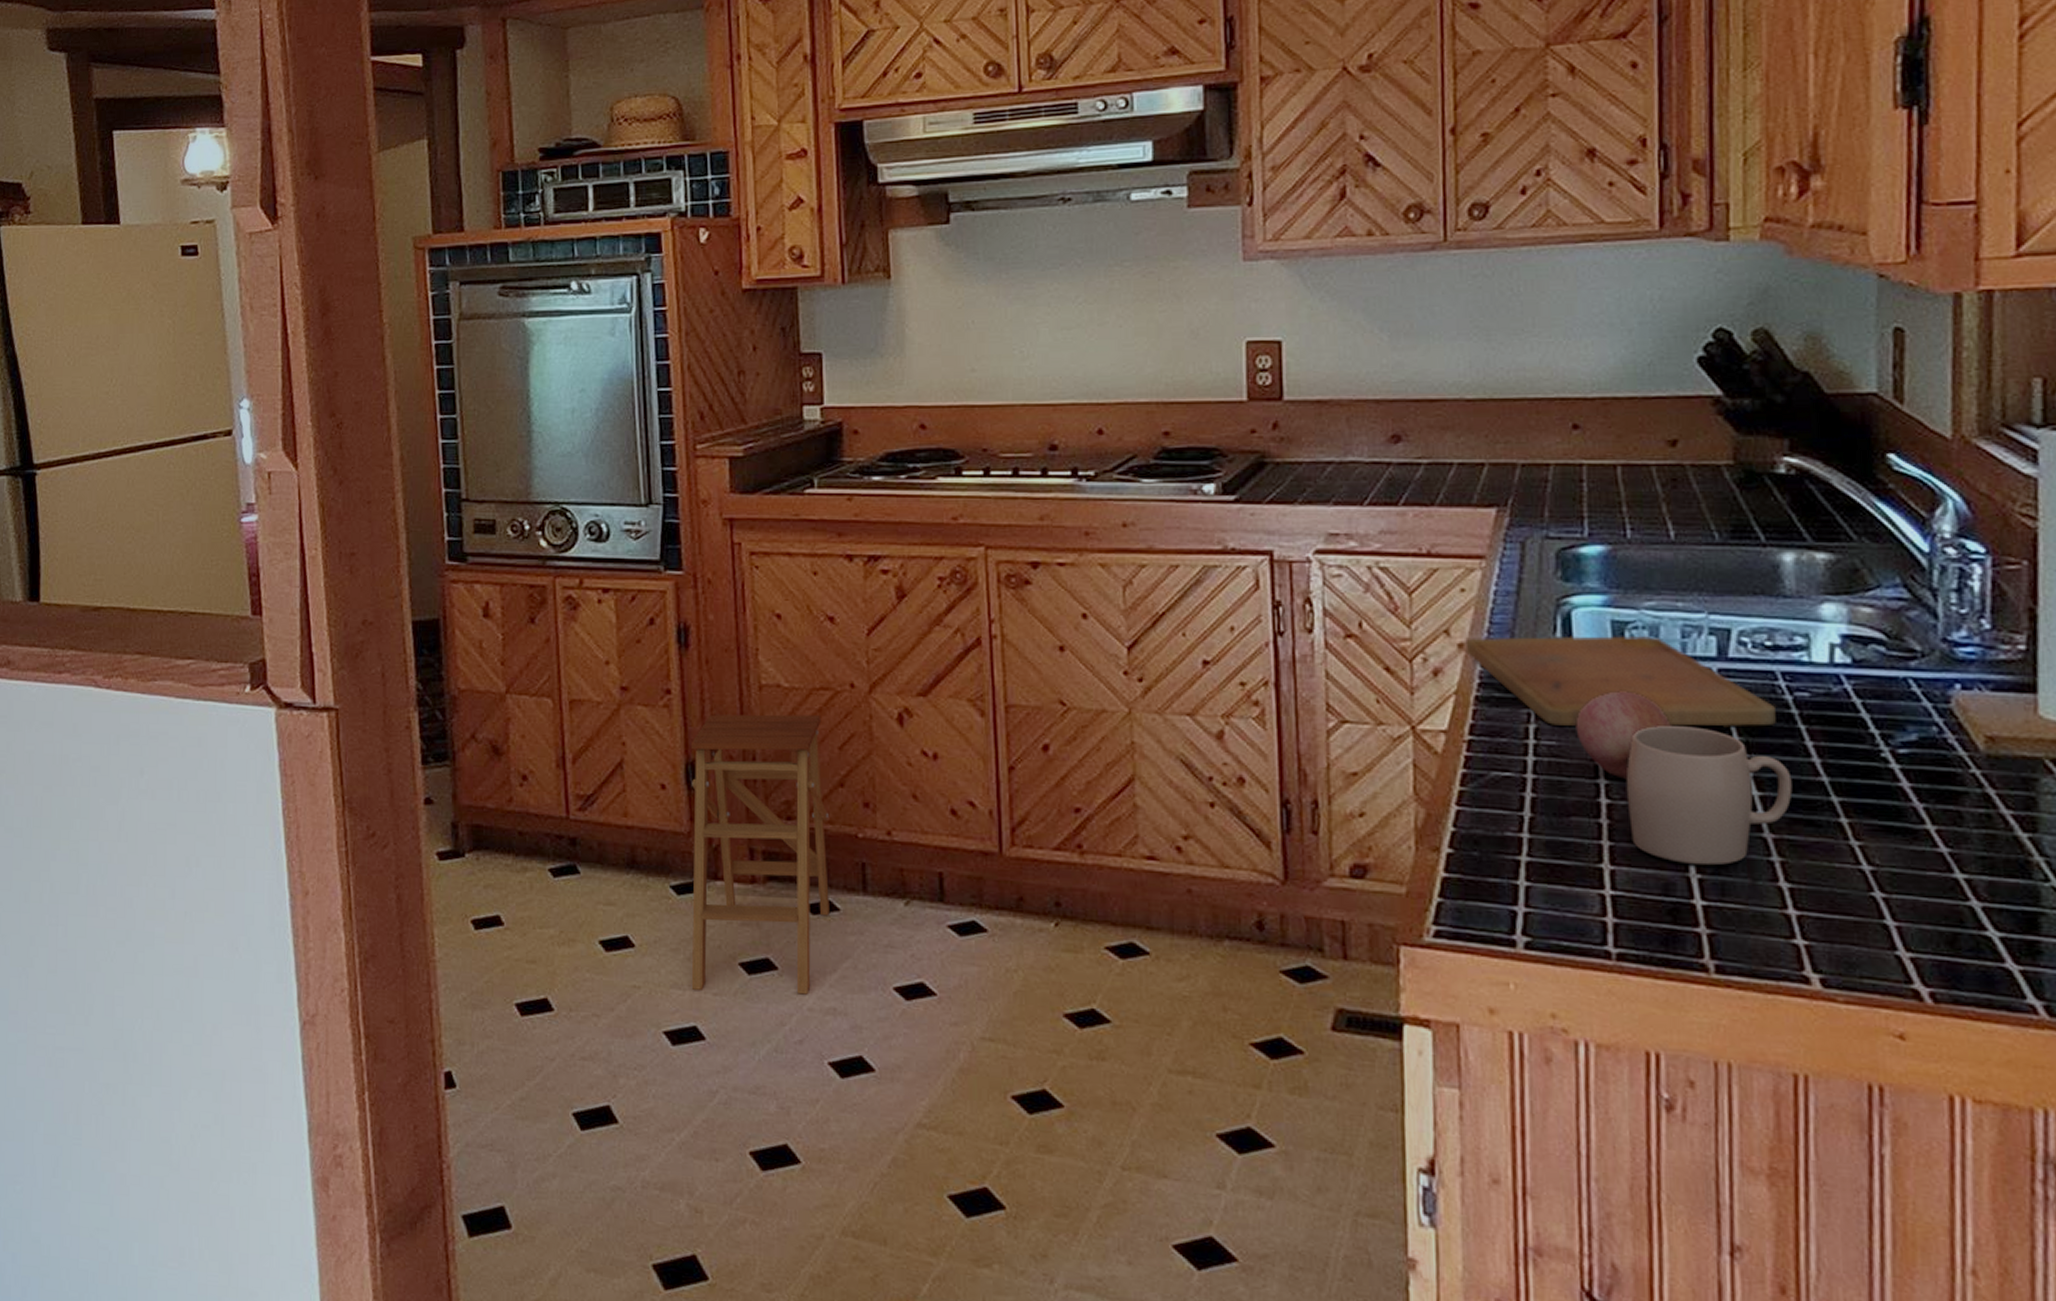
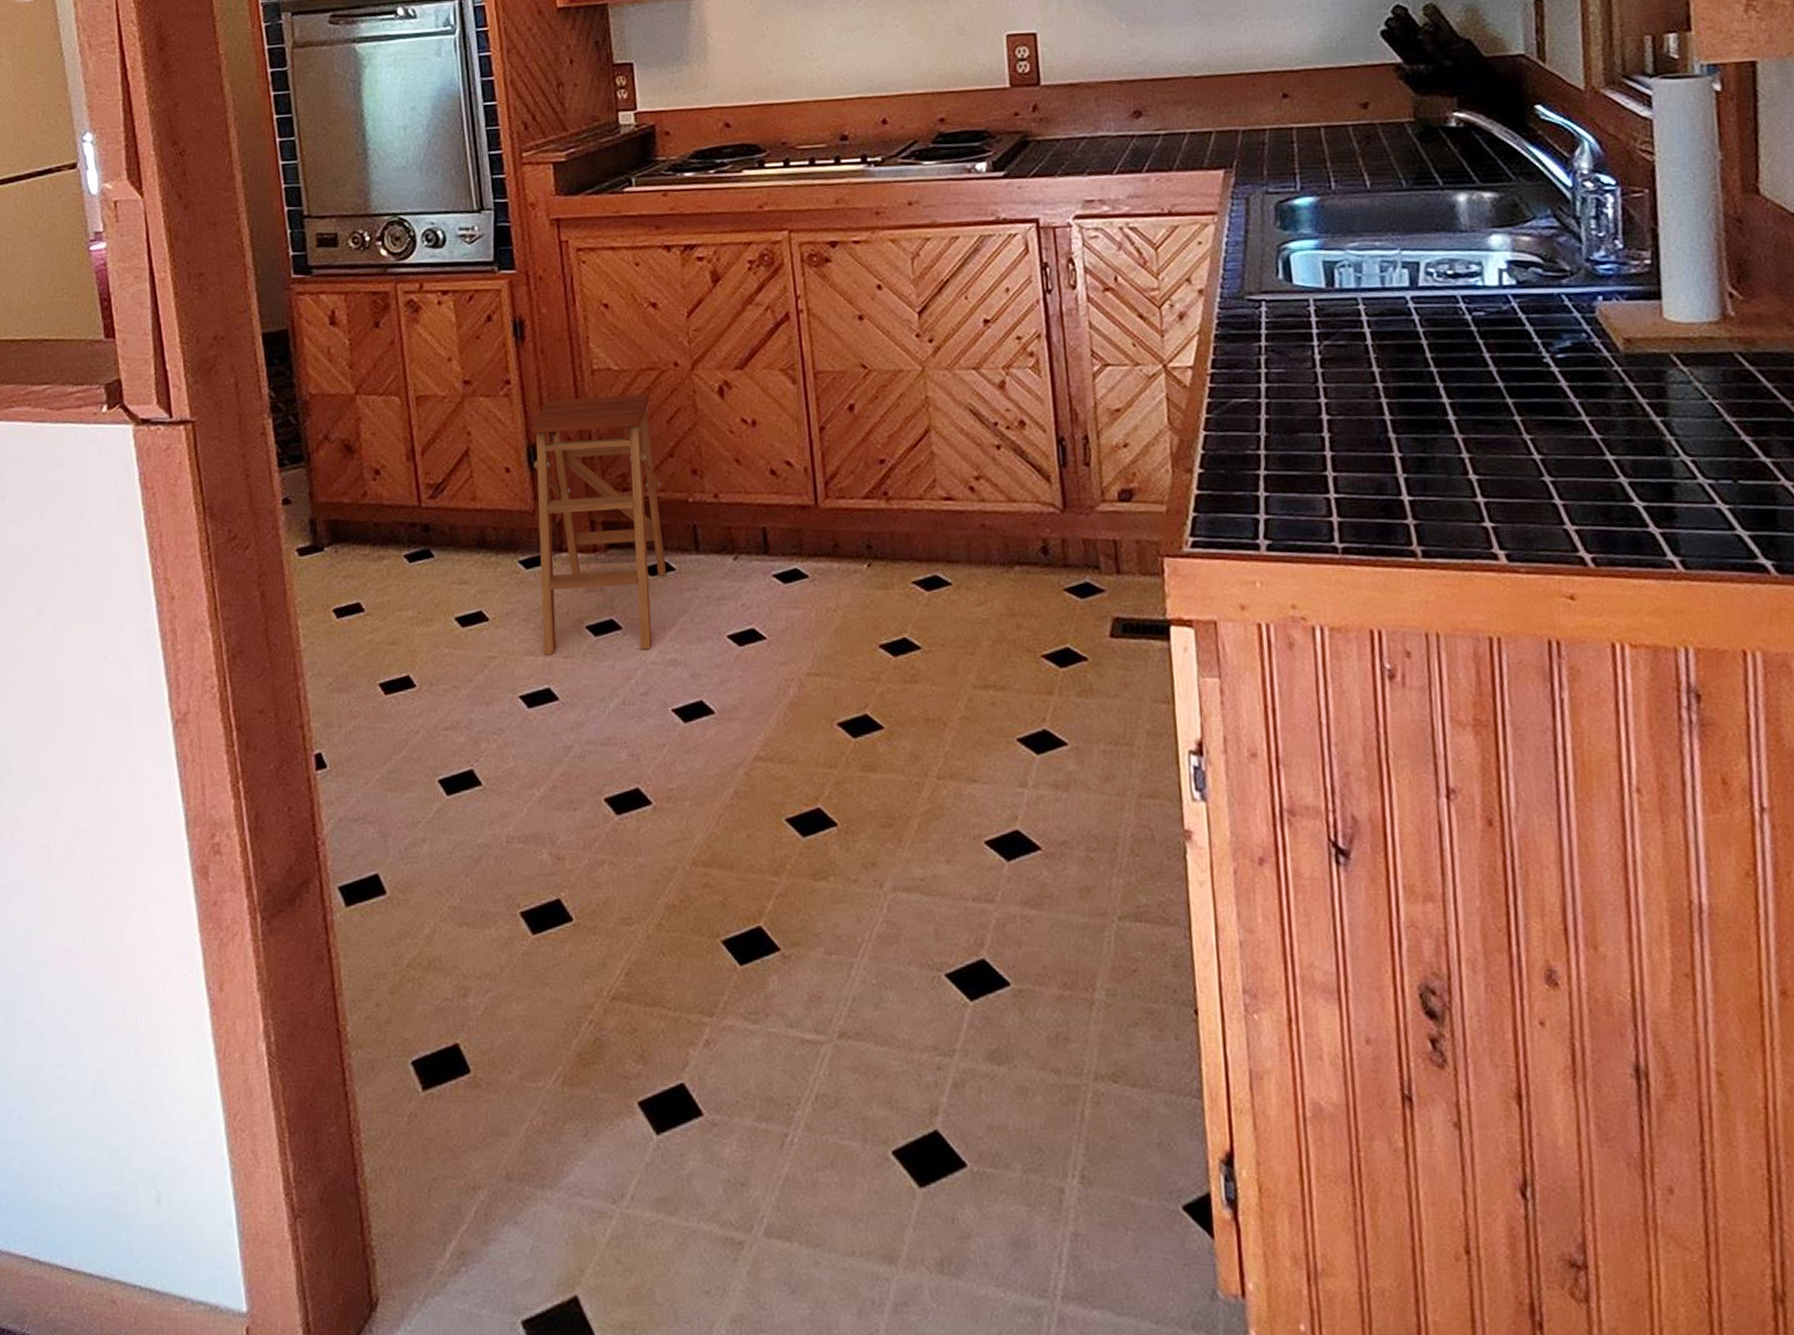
cutting board: present [1465,635,1776,727] -> none [1204,271,1459,355]
fruit: present [1575,691,1671,779] -> none [1298,321,1376,397]
mug: present [1625,725,1793,866] -> none [1341,347,1476,467]

